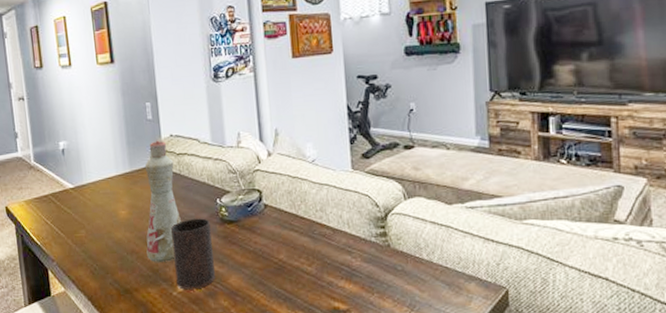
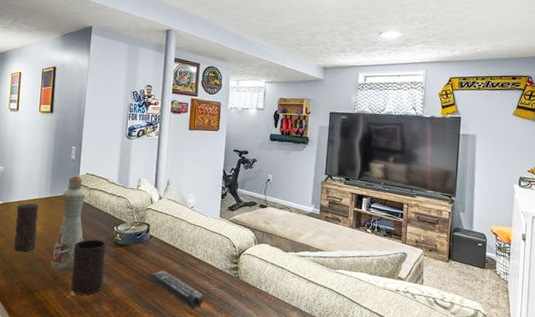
candle: none [92,182,125,245] -> present [14,203,38,252]
remote control: none [269,246,347,292] -> present [147,270,204,308]

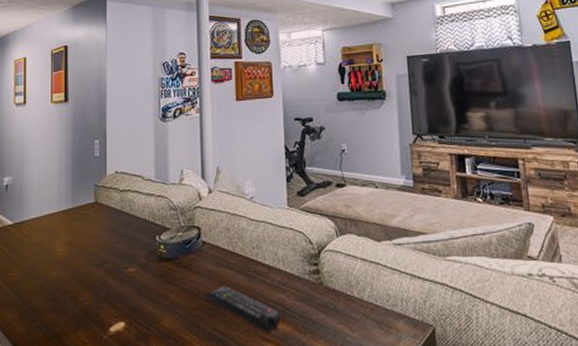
candle: present [14,203,38,252] -> none [31,219,59,285]
bottle: present [51,176,86,271] -> none [80,176,118,303]
cup: present [71,239,106,295] -> none [108,256,148,333]

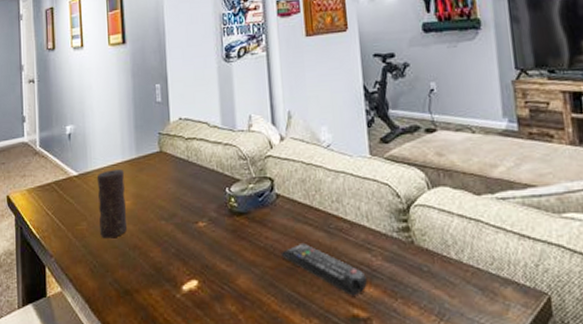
candle: none [31,219,59,285] -> present [96,170,128,239]

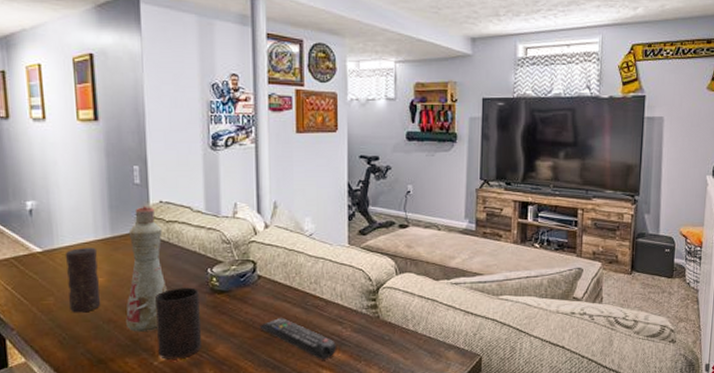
bottle: none [150,124,188,259] -> present [126,206,167,332]
cup: none [177,209,222,292] -> present [155,287,201,360]

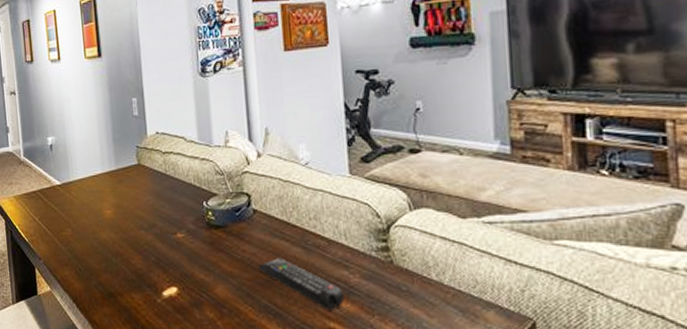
candle: present [65,248,101,313] -> none [78,181,110,245]
bottle: present [126,206,167,332] -> none [130,137,166,266]
cup: present [155,287,201,360] -> none [156,221,201,298]

